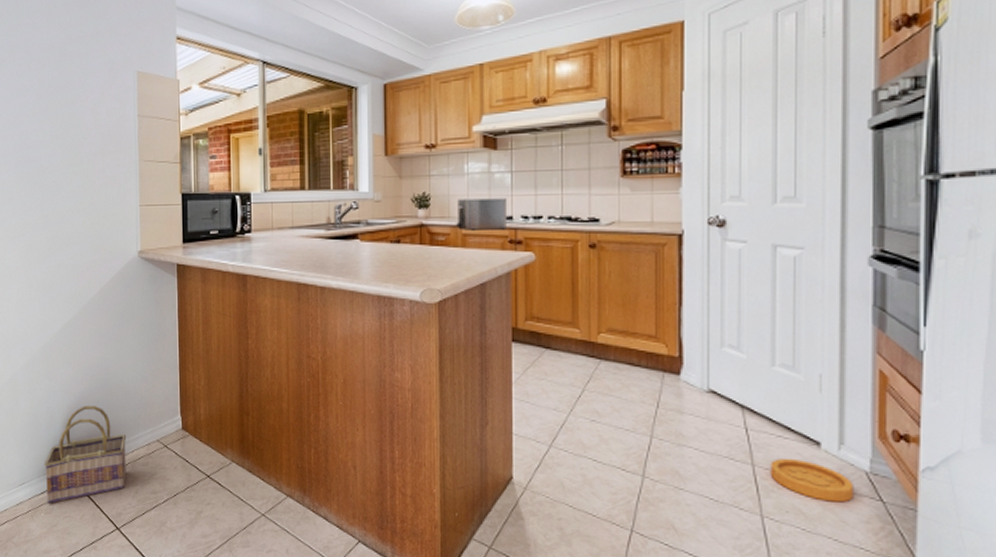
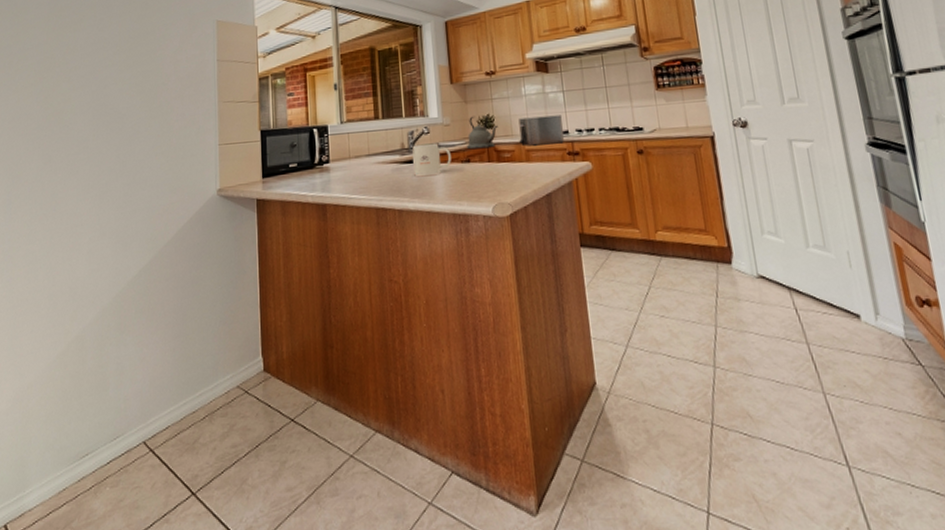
basket: present [43,405,127,504] -> none [111,356,204,475]
mug: none [338,219,380,255] -> present [412,143,452,177]
kettle: none [397,192,434,230] -> present [466,115,498,150]
pet bowl: present [770,457,854,503] -> none [821,332,898,372]

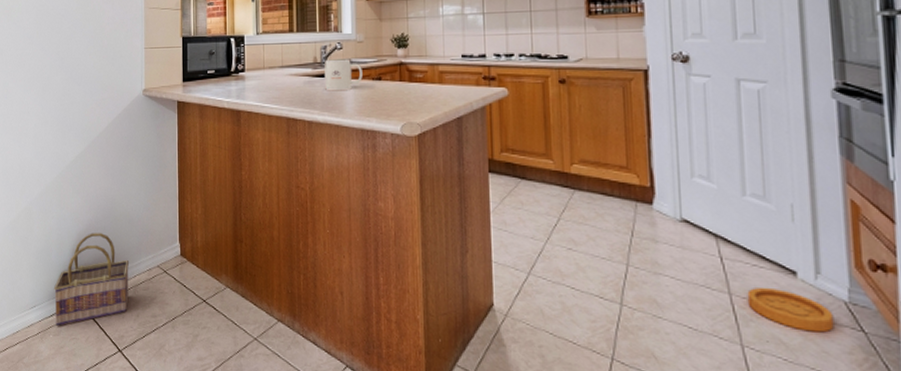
basket: none [111,356,204,475] -> present [53,233,130,326]
kettle: present [466,115,498,150] -> none [378,33,412,68]
toaster: present [518,115,564,147] -> none [433,38,481,69]
pet bowl: none [821,332,898,372] -> present [747,287,834,333]

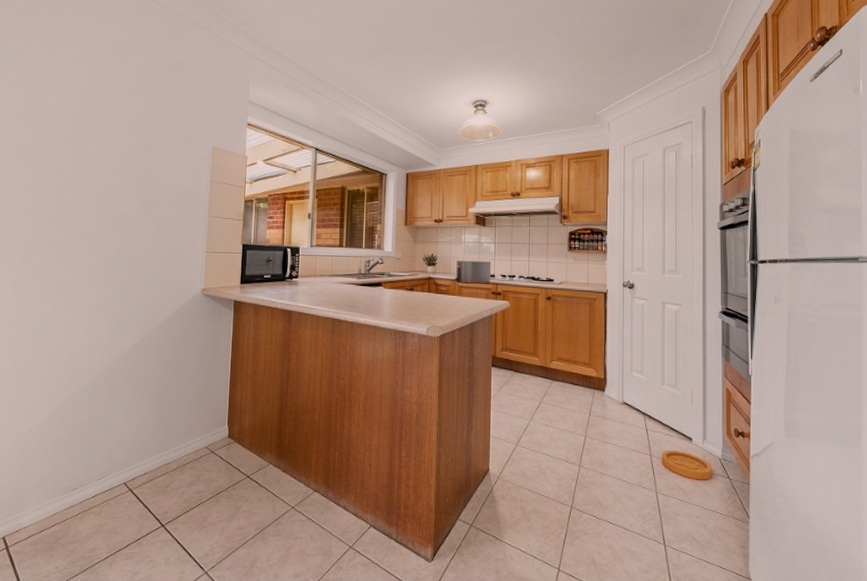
basket: present [53,233,130,326] -> none [97,418,178,506]
mug: present [324,59,363,91] -> none [366,271,399,298]
toaster: none [433,38,481,69] -> present [455,260,492,285]

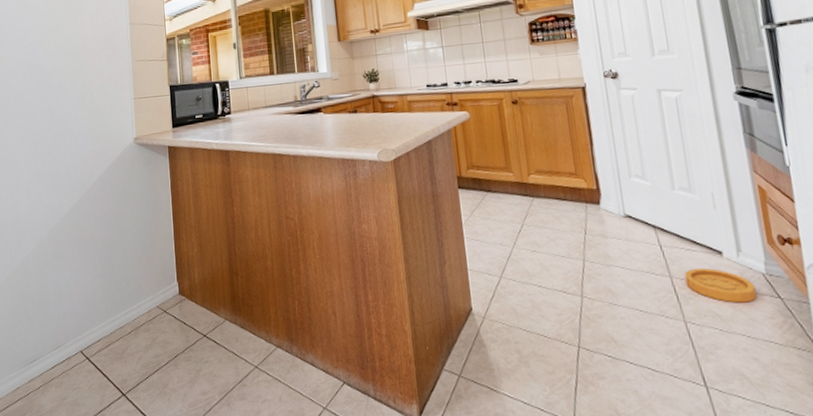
toaster: present [455,260,492,285] -> none [401,68,443,99]

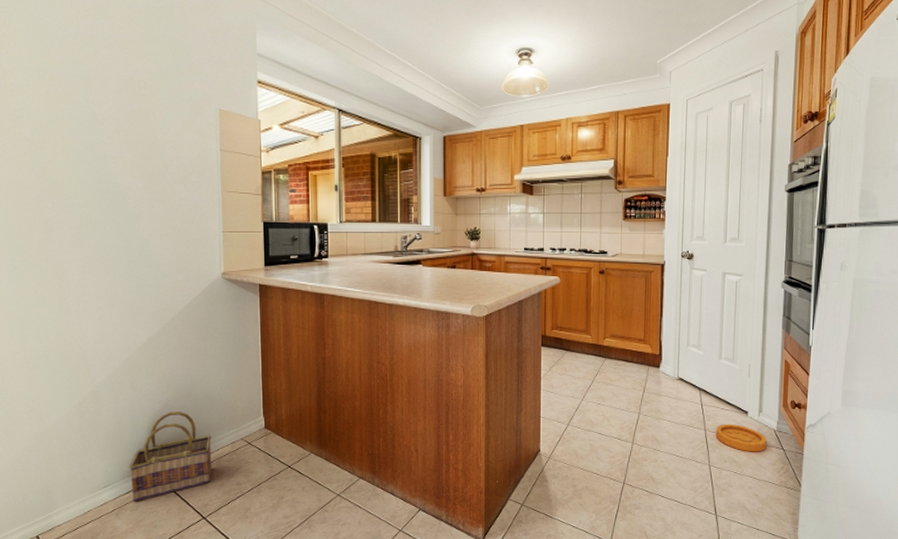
basket: none [53,280,130,377] -> present [128,412,212,502]

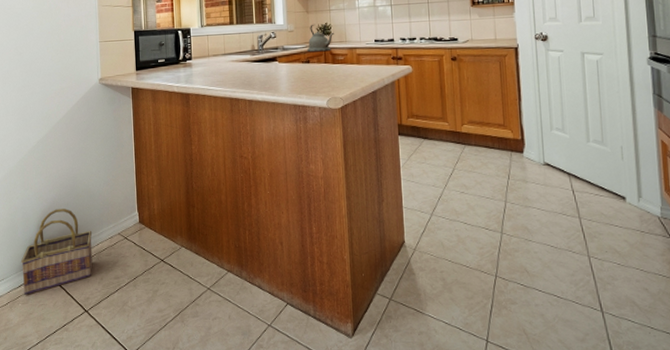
kettle: none [453,227,483,257] -> present [306,23,334,53]
pet bowl: present [716,423,767,452] -> none [591,210,652,242]

